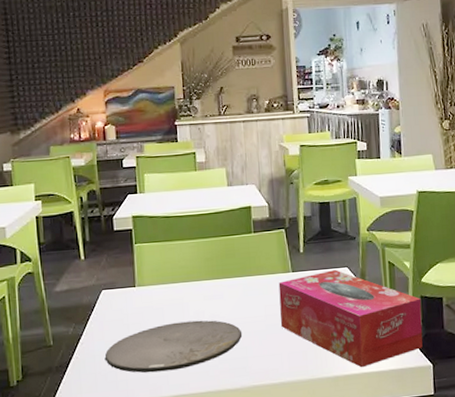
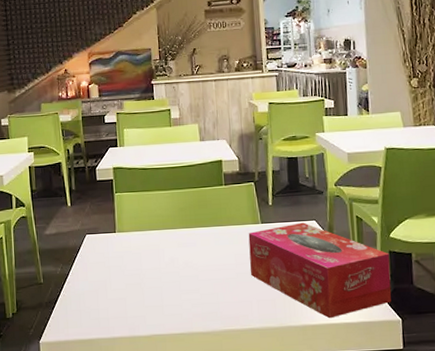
plate: present [104,320,243,373] -> none [88,265,214,313]

